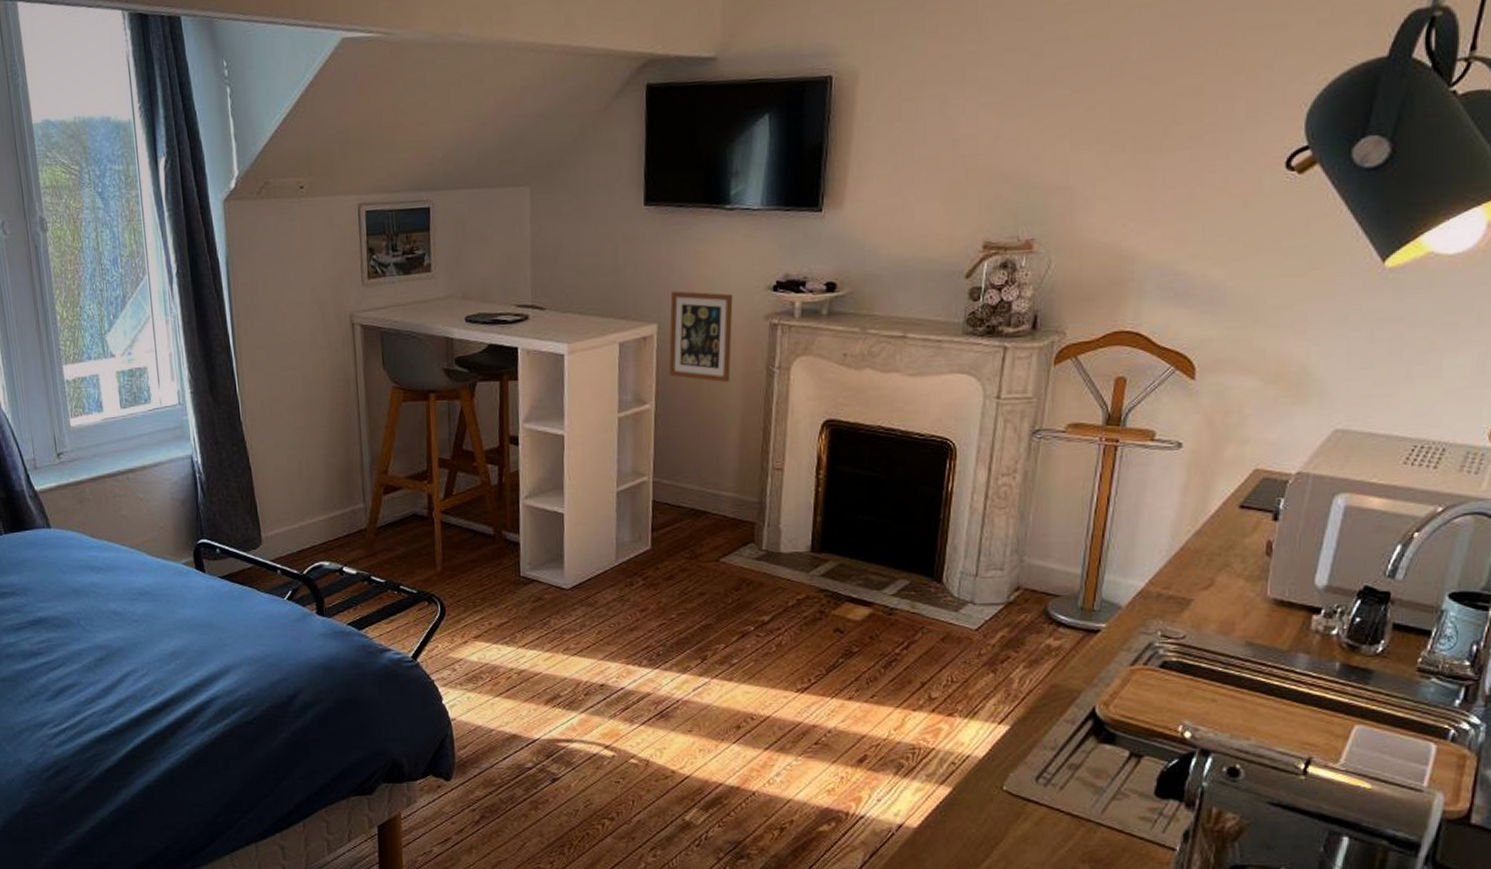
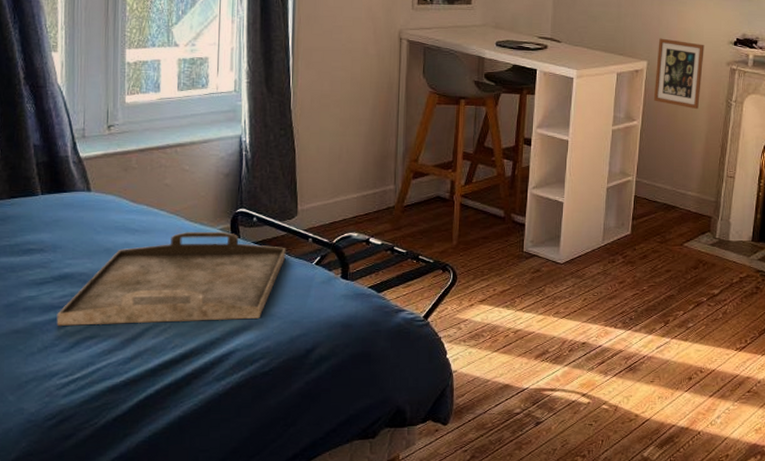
serving tray: none [37,566,255,673] -> present [56,231,286,326]

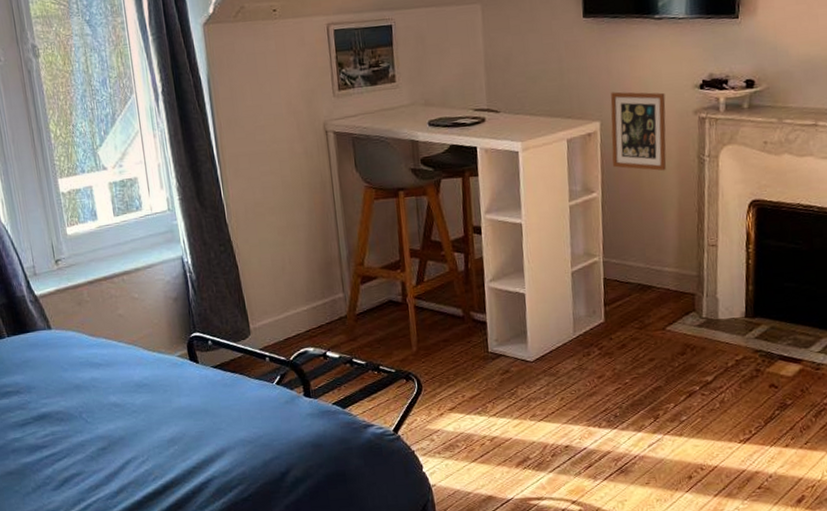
serving tray: present [56,231,286,326] -> none [43,358,246,465]

